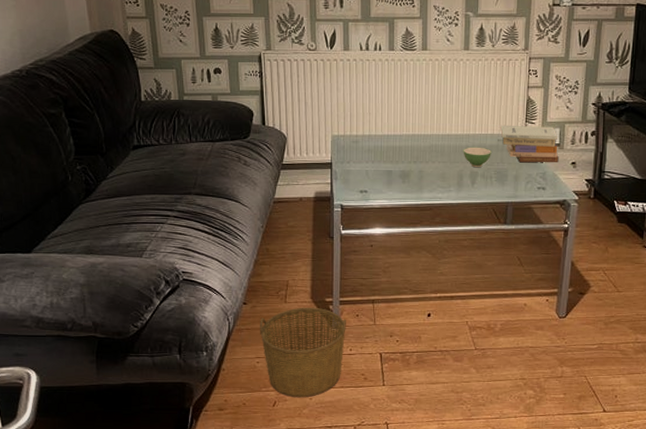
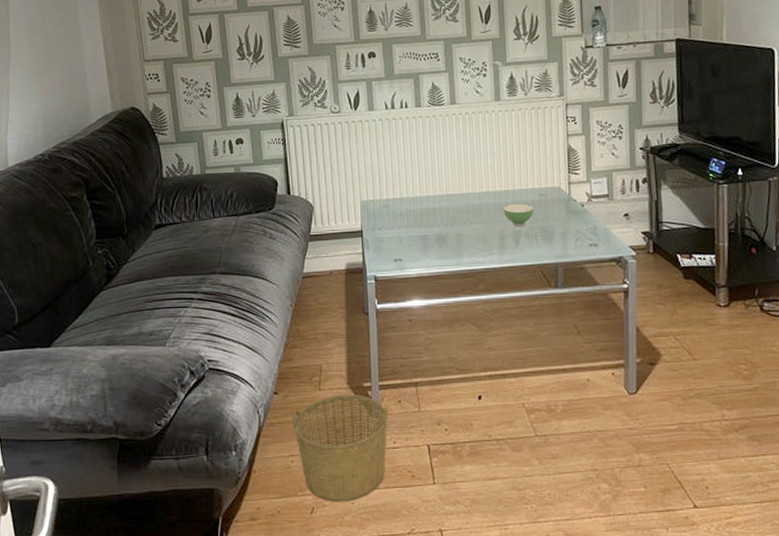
books: present [500,124,559,163] -> none [541,176,610,218]

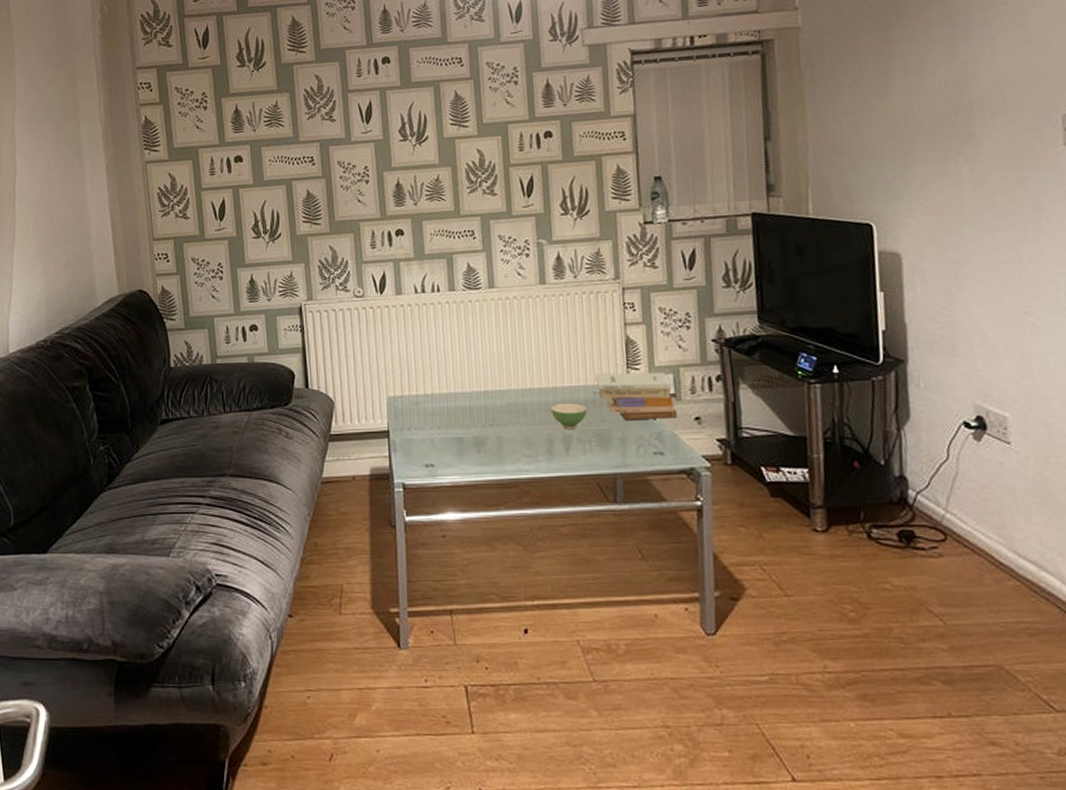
basket: present [293,394,388,501] -> none [309,620,419,748]
books: none [541,176,610,218] -> present [595,372,677,421]

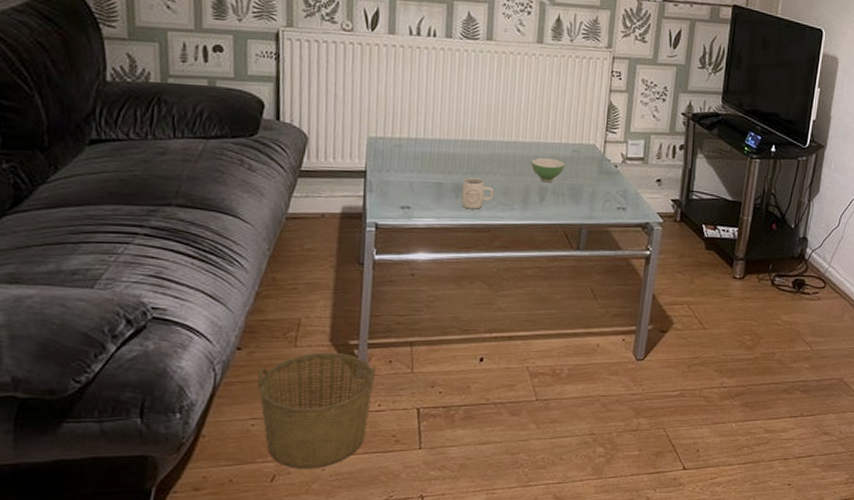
basket: none [309,620,419,748] -> present [258,352,375,468]
mug: none [483,430,517,464] -> present [461,178,494,209]
books: present [595,372,677,421] -> none [576,133,643,180]

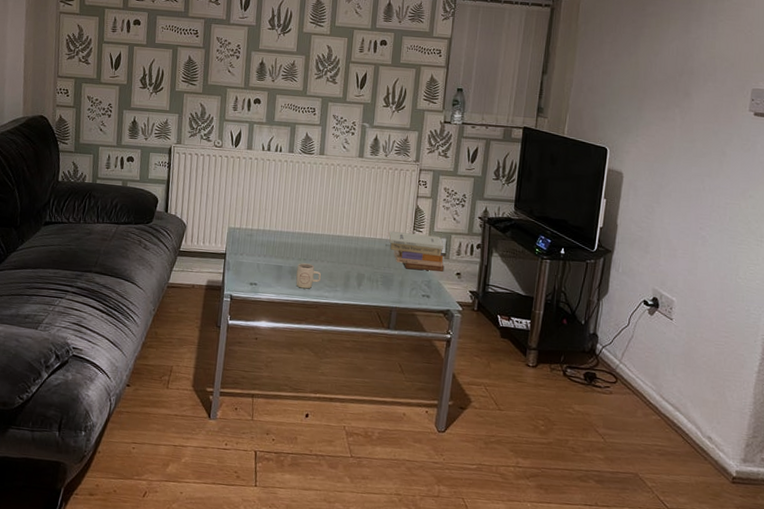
basket: present [258,352,375,468] -> none [139,394,225,491]
bowl: present [531,157,566,183] -> none [351,249,380,271]
books: none [576,133,643,180] -> present [388,230,445,273]

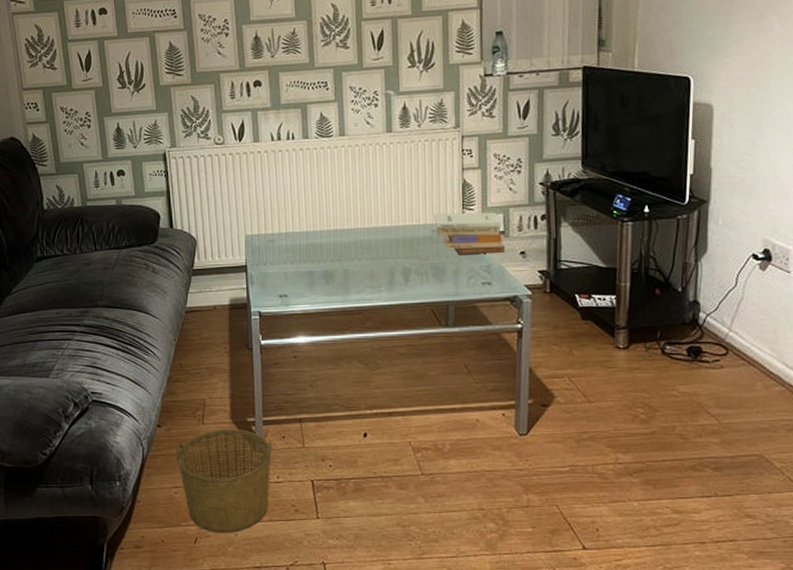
basket: none [139,394,225,491] -> present [176,428,272,532]
mug: present [296,263,322,289] -> none [331,264,361,294]

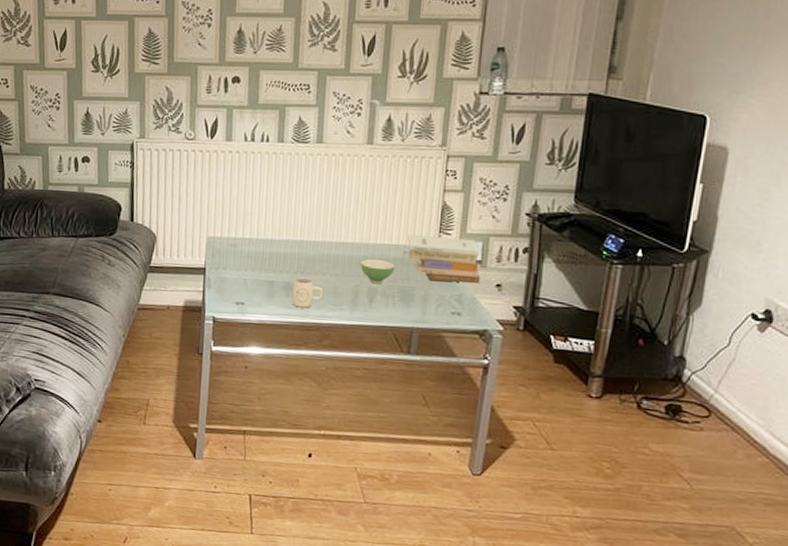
basket: present [176,428,272,532] -> none [114,431,212,537]
mug: none [331,264,361,294] -> present [292,277,323,308]
bowl: none [392,239,427,264] -> present [360,258,397,284]

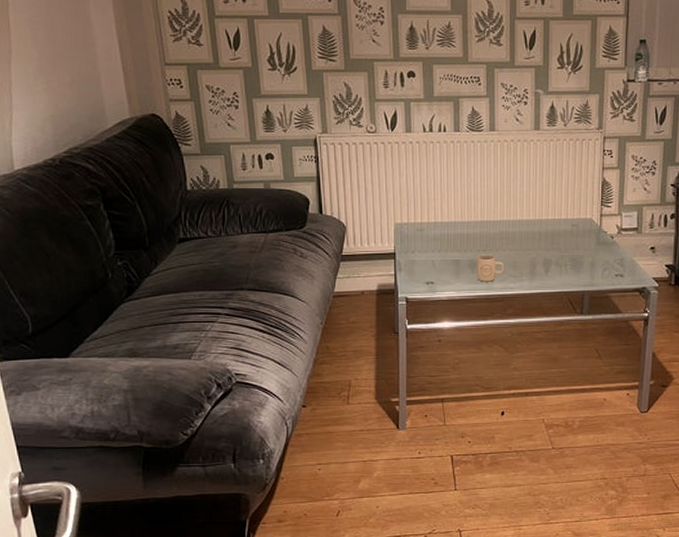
bowl: present [360,258,397,284] -> none [535,233,567,255]
books: present [407,234,480,284] -> none [574,208,637,249]

